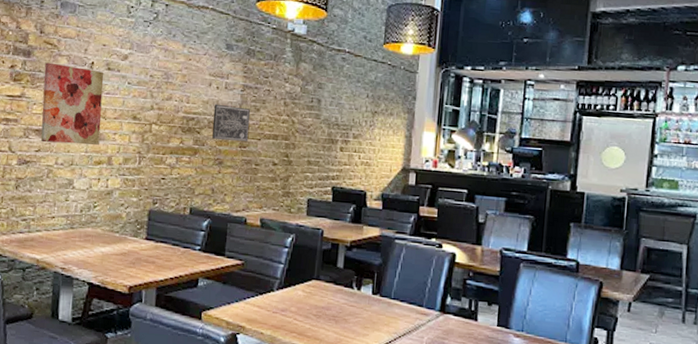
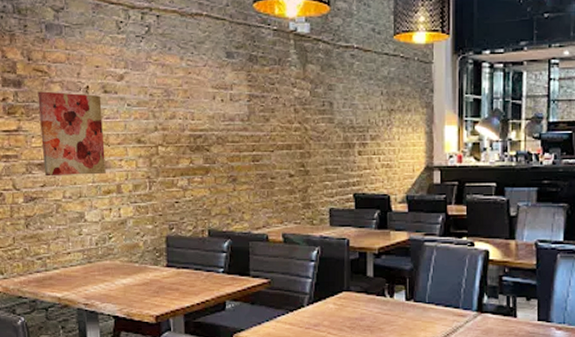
wall art: present [212,103,251,142] -> none [221,117,261,155]

